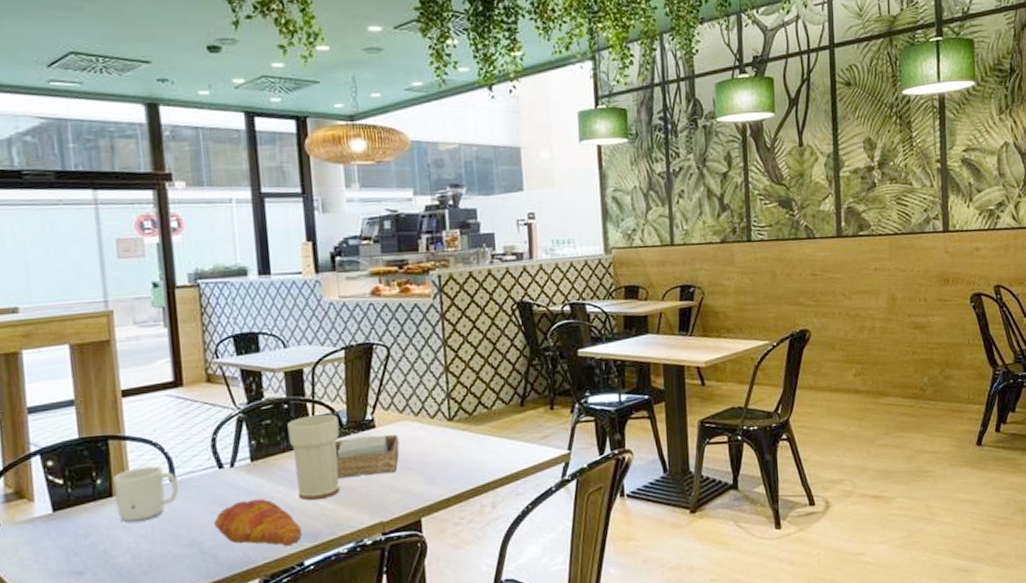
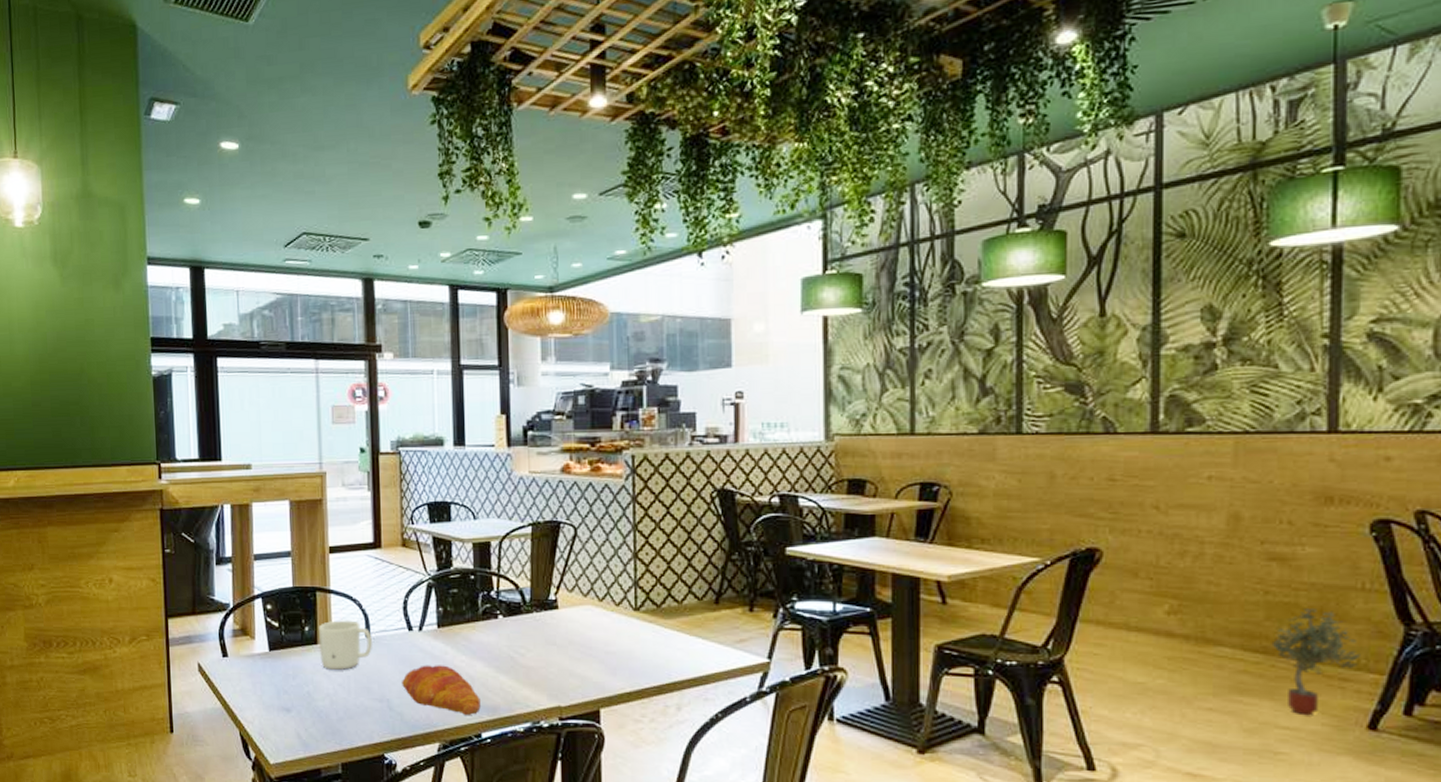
cup: present [287,414,340,501] -> none [473,589,522,674]
napkin holder: present [334,434,400,478] -> none [517,616,582,656]
potted tree: none [918,362,970,441] -> present [1271,608,1360,714]

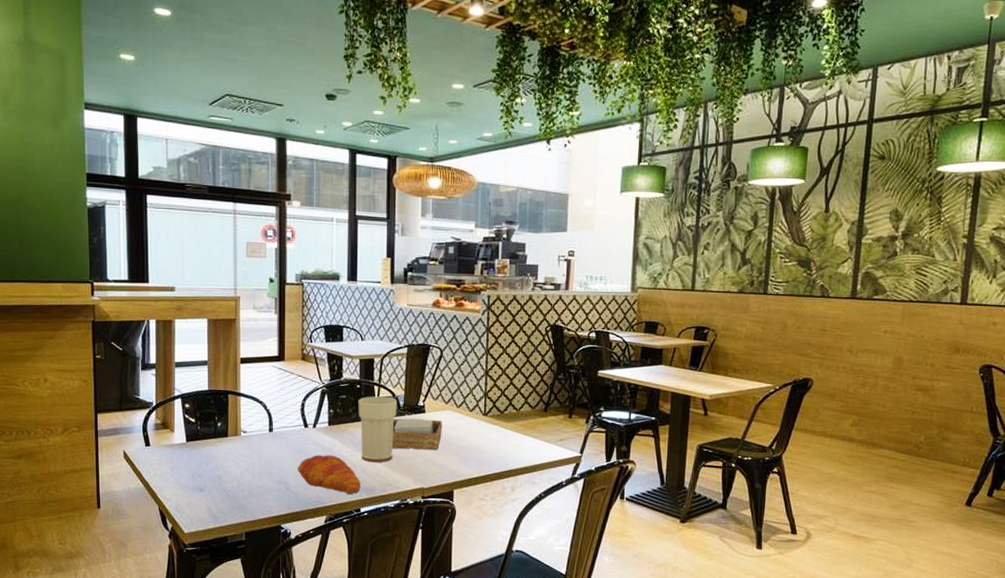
mug: present [318,620,372,670] -> none [229,418,274,458]
cup: none [473,589,522,674] -> present [358,396,397,462]
napkin holder: none [517,616,582,656] -> present [392,418,442,450]
potted tree: present [1271,608,1360,714] -> none [913,424,966,496]

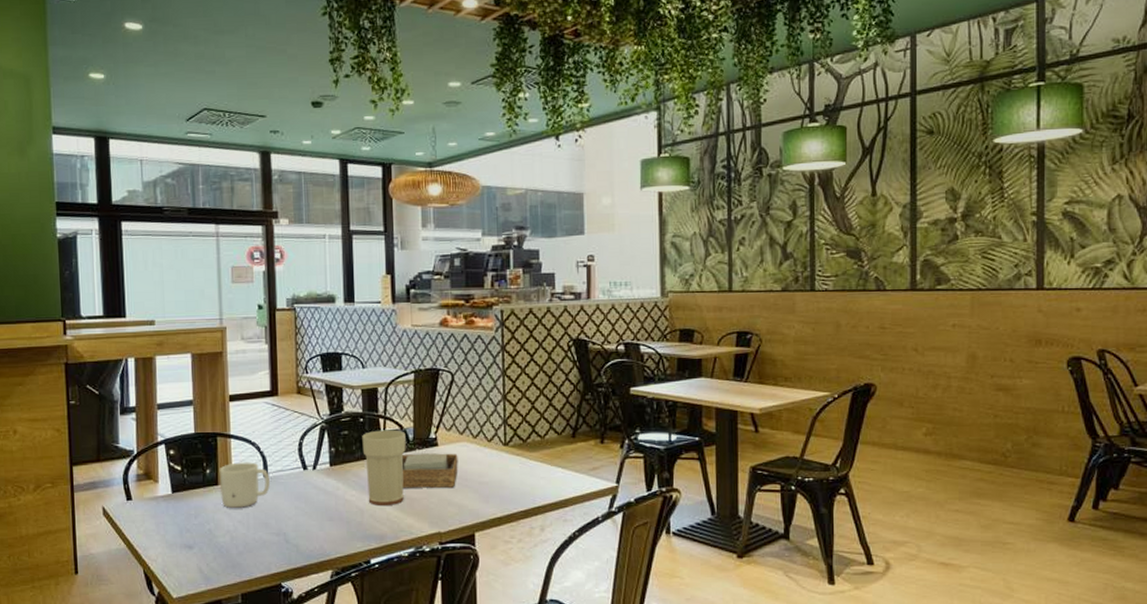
mug: none [229,418,274,458] -> present [219,462,270,508]
croissant: present [297,455,361,494] -> none [296,500,369,544]

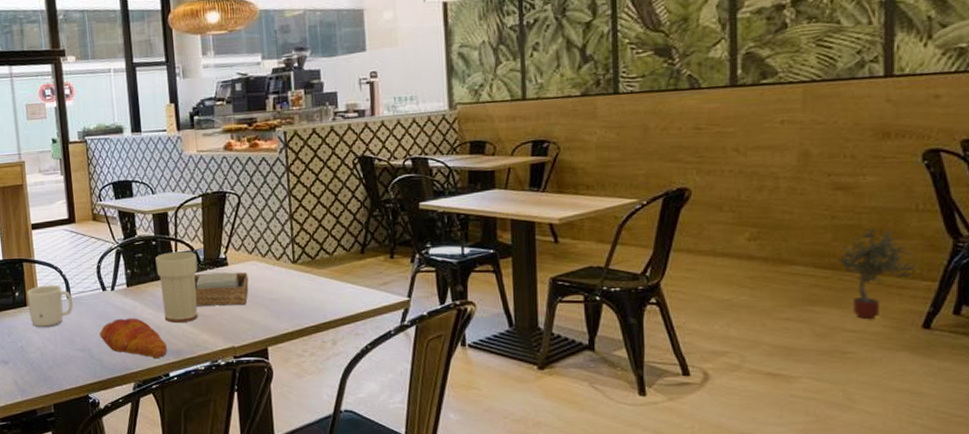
croissant: none [296,500,369,544] -> present [99,318,167,358]
potted tree: none [1000,428,1062,512] -> present [838,229,915,319]

